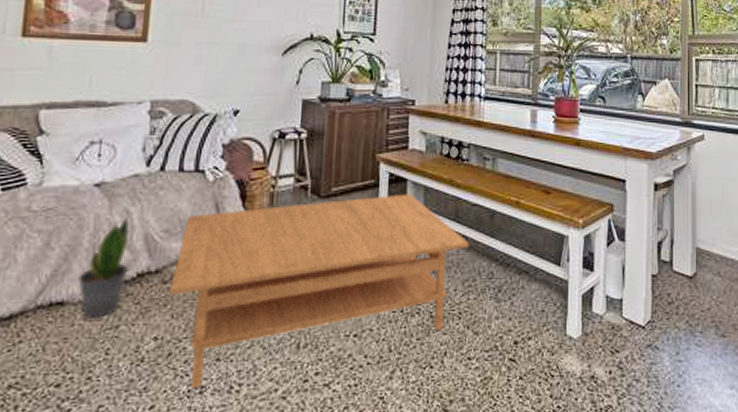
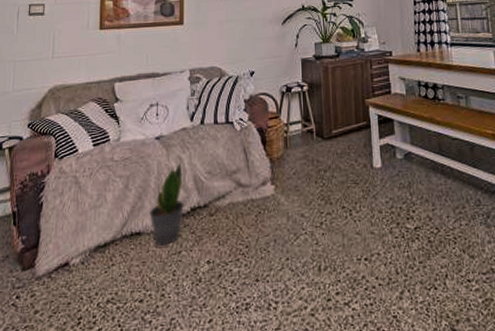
coffee table: present [170,194,470,389] -> none [216,132,455,306]

